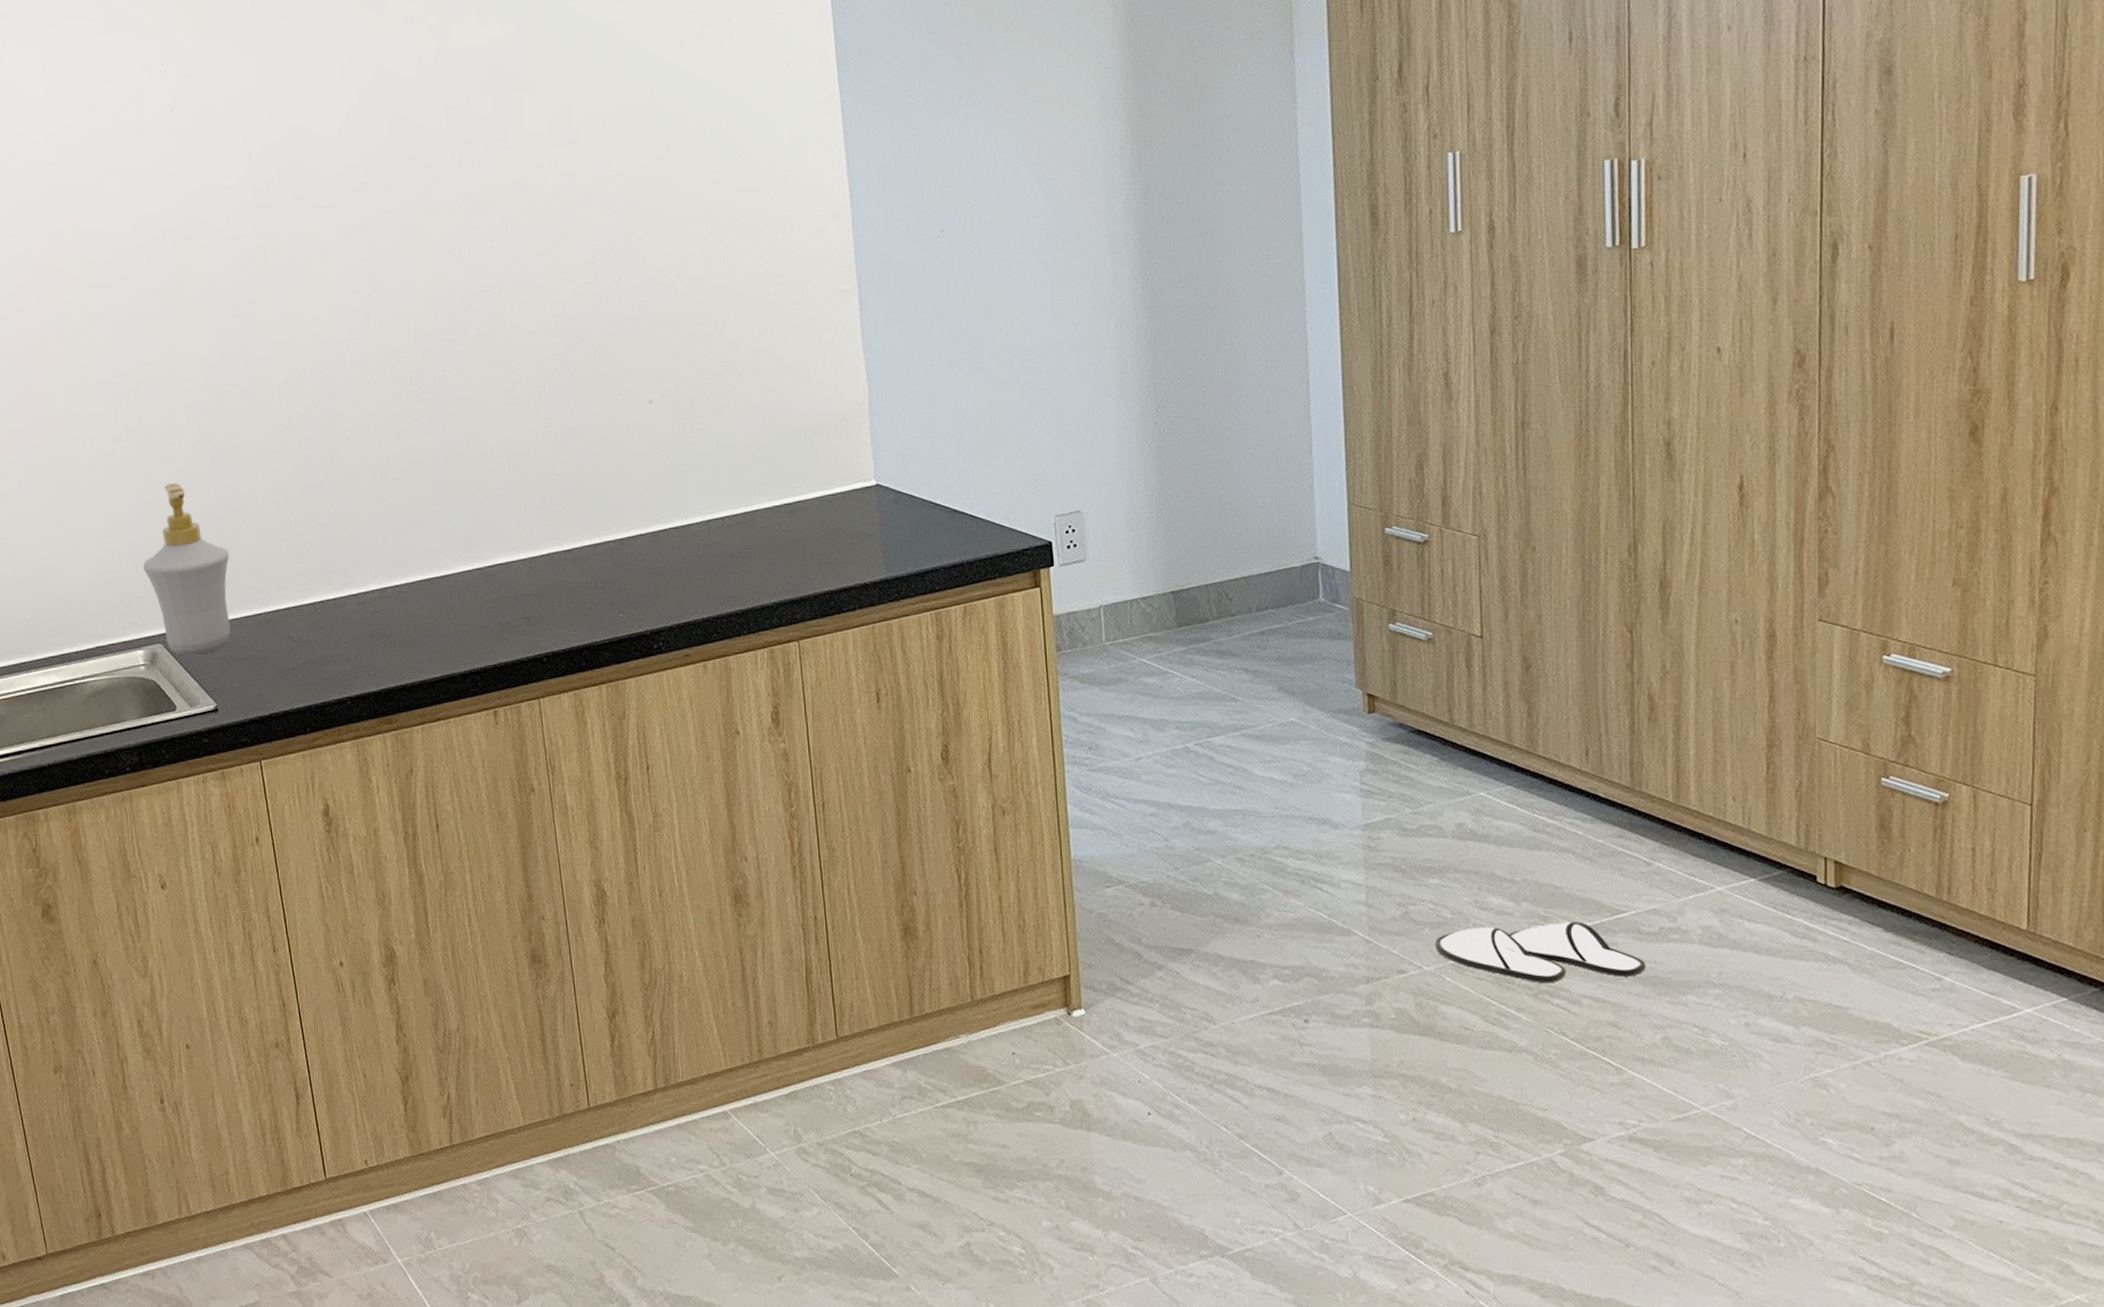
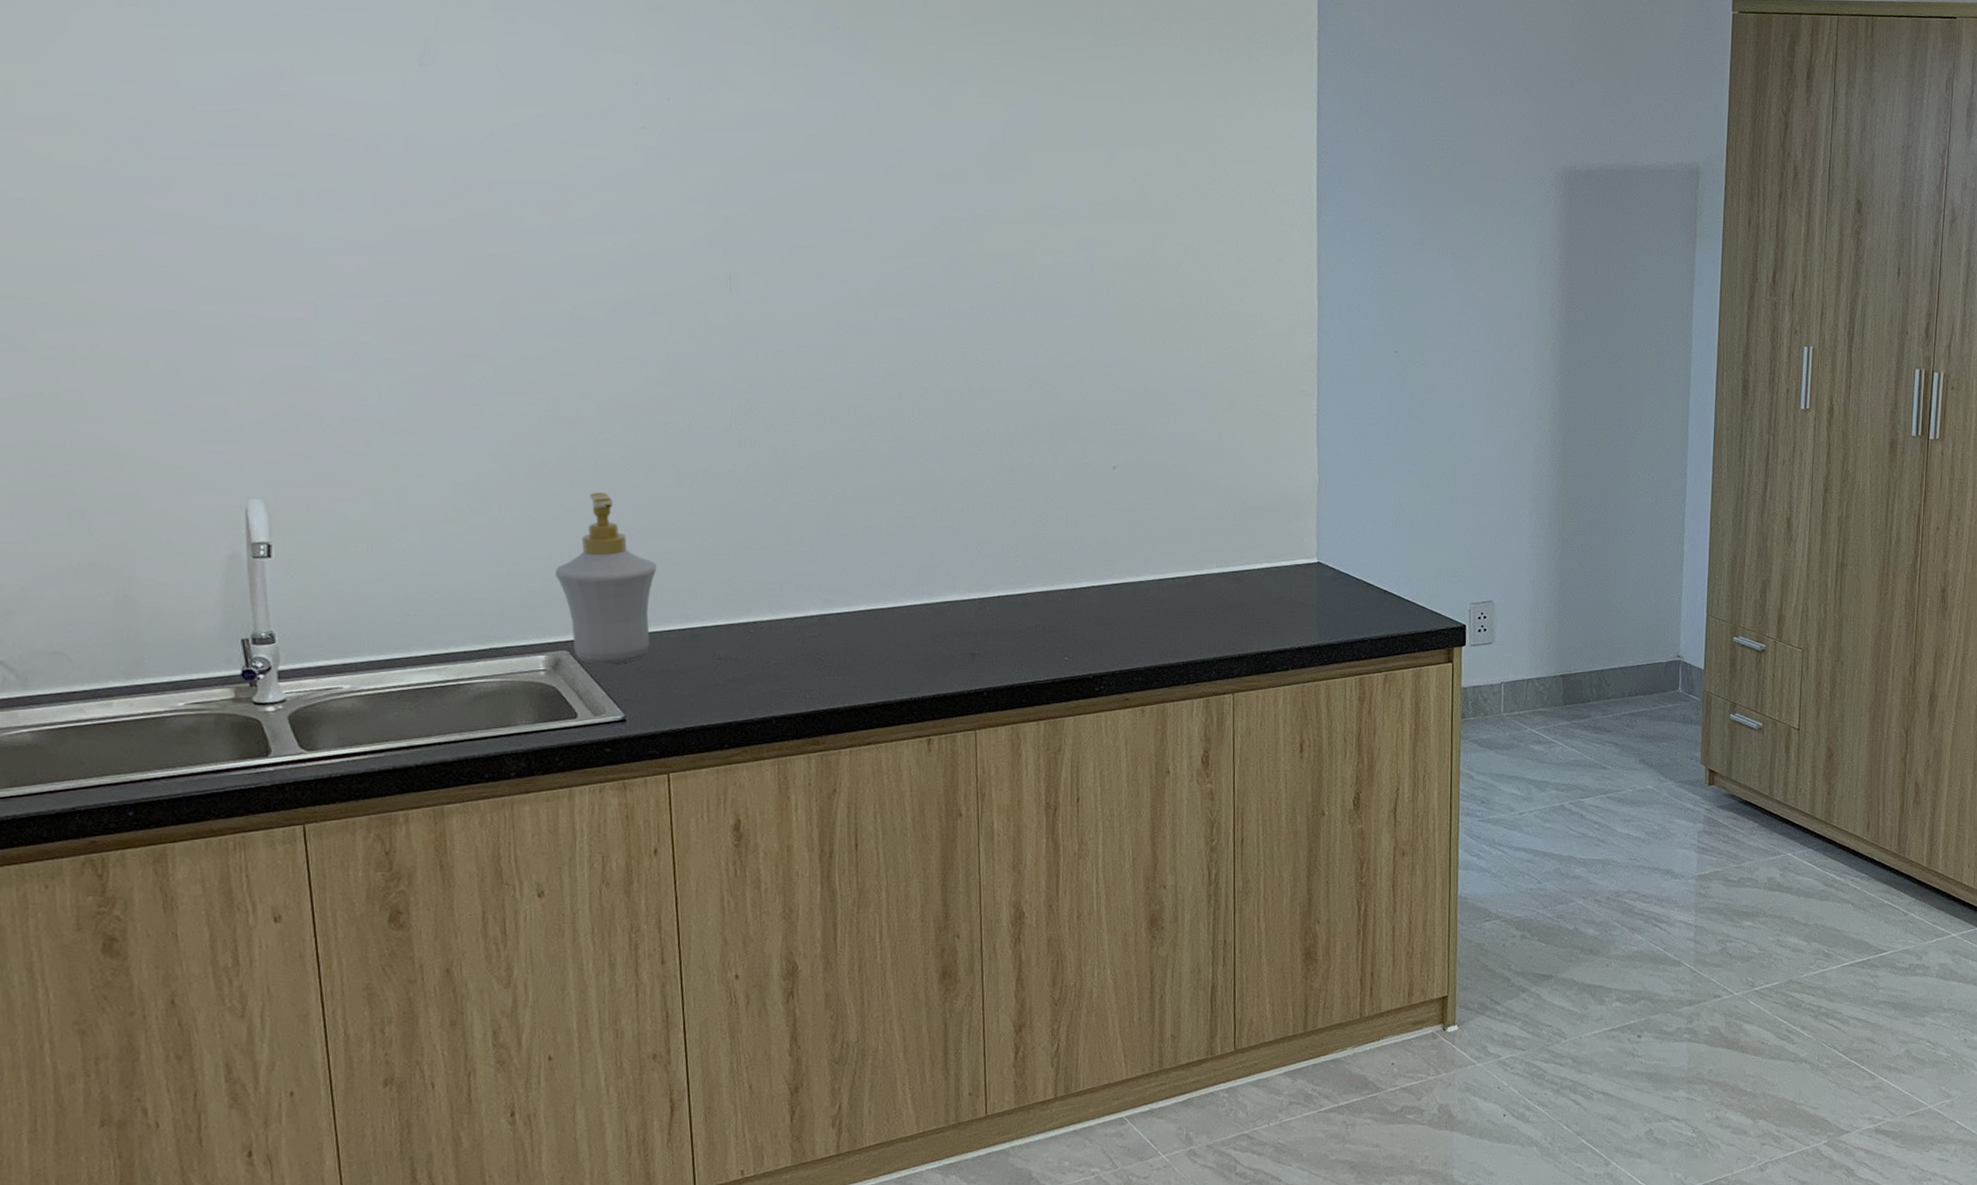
slippers: present [1435,921,1647,984] -> none [1744,957,1898,1007]

